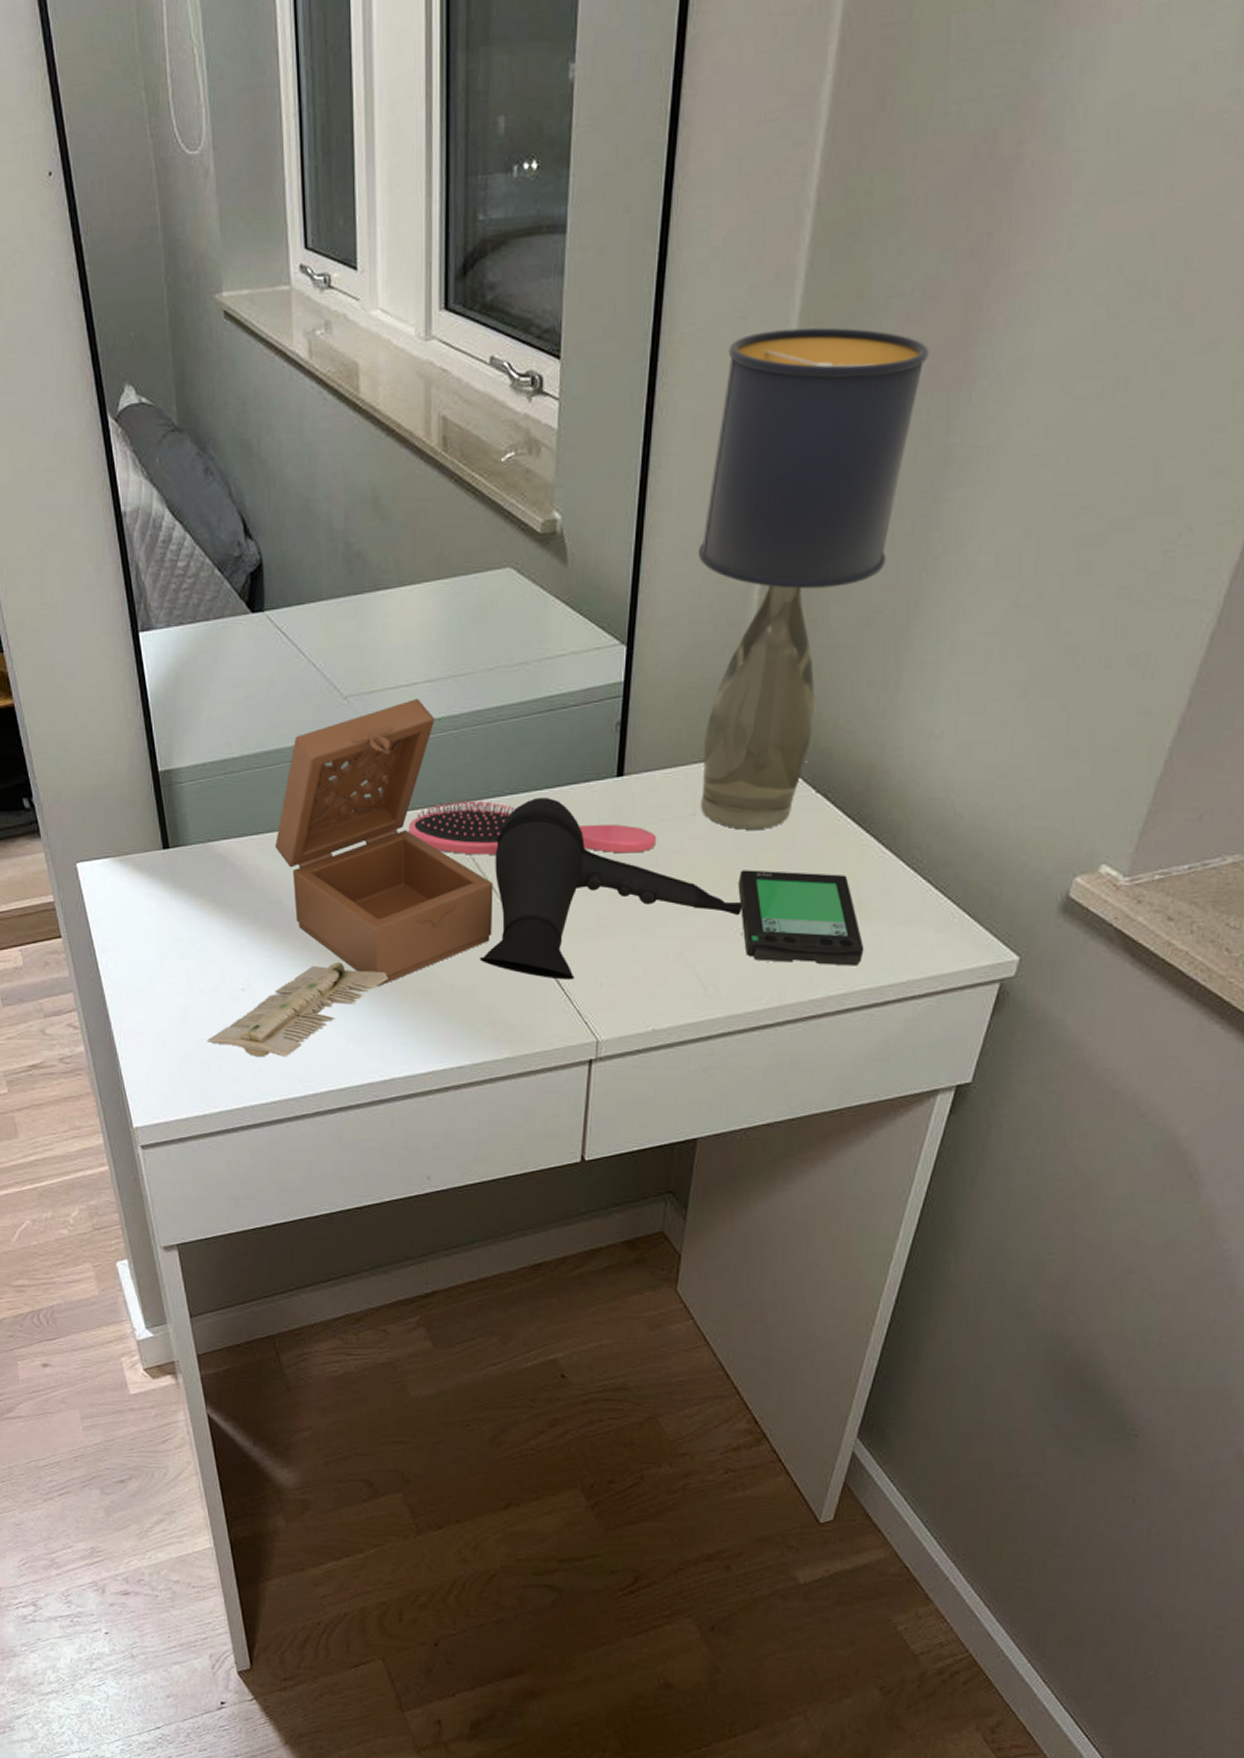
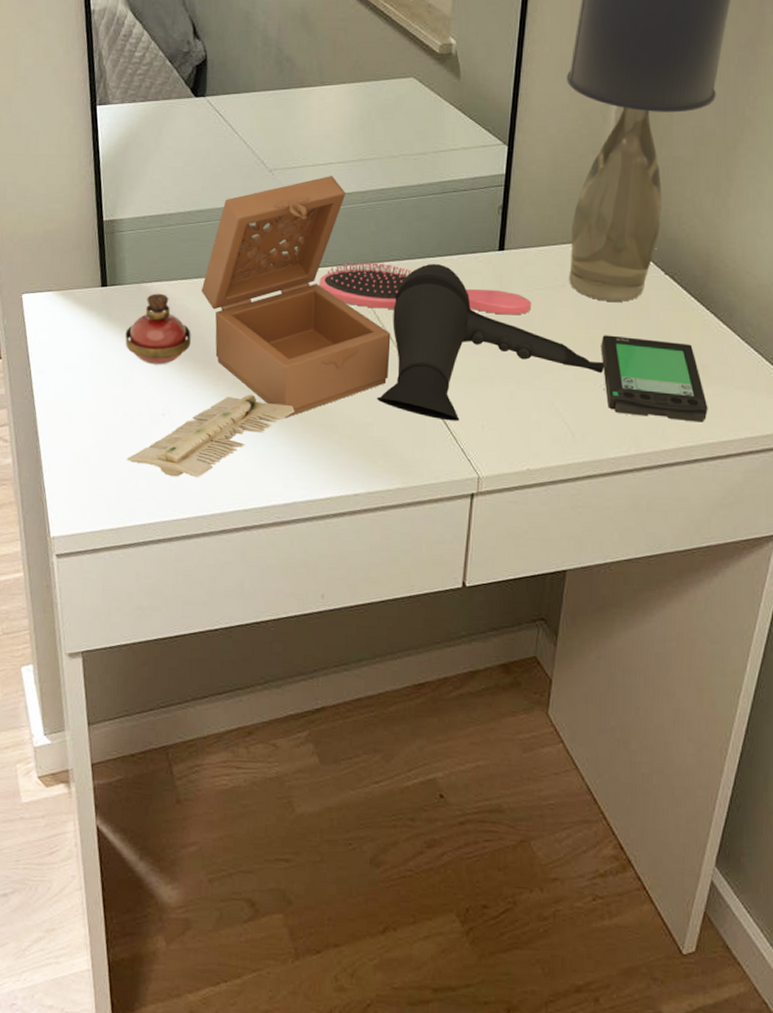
potion bottle: none [194,852,267,935] -> present [125,293,191,365]

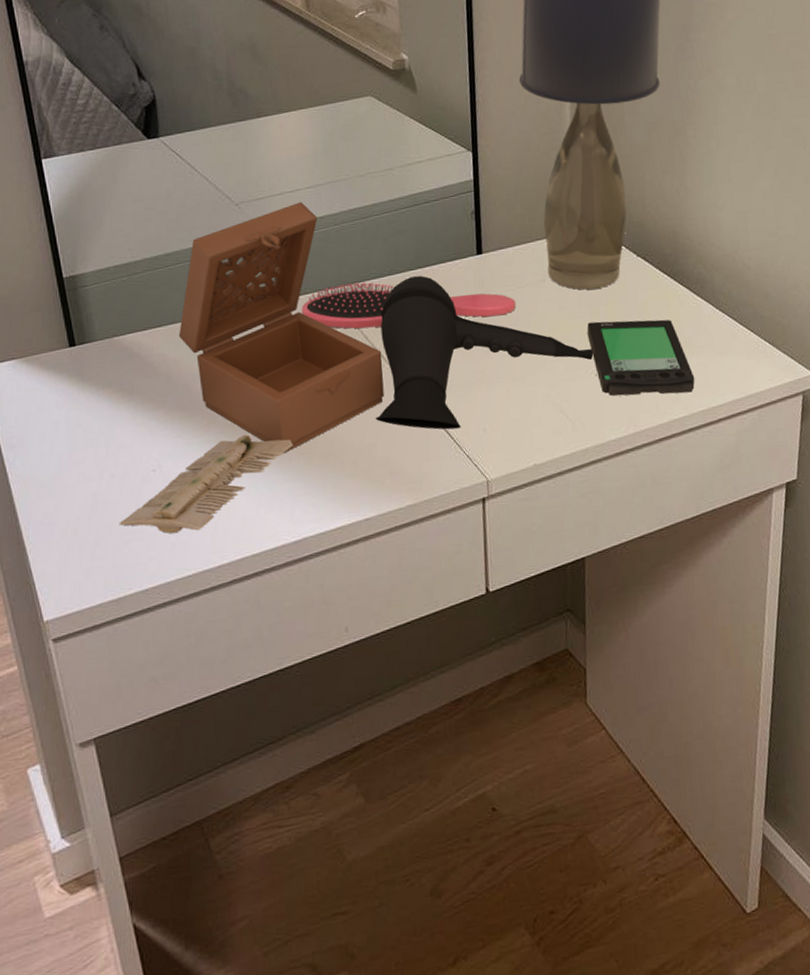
potion bottle: present [125,293,191,365] -> none [102,344,174,421]

